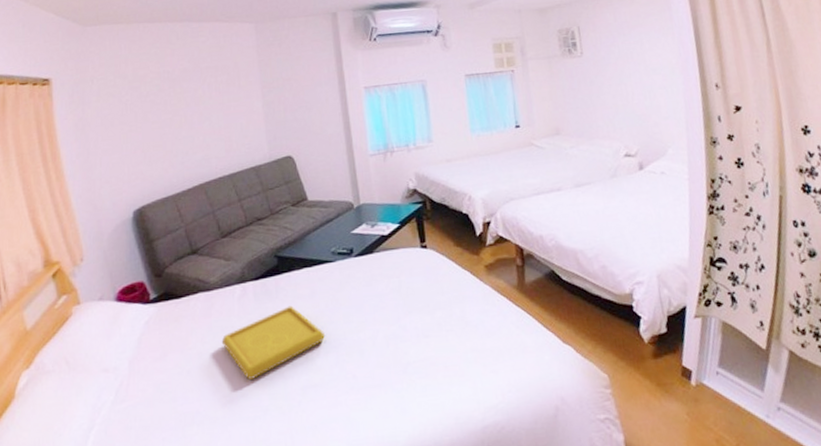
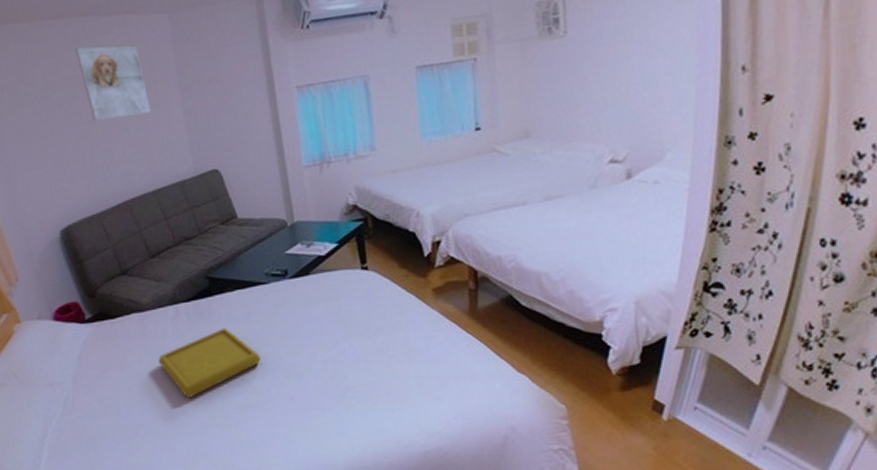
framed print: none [167,47,233,111] -> present [75,45,151,121]

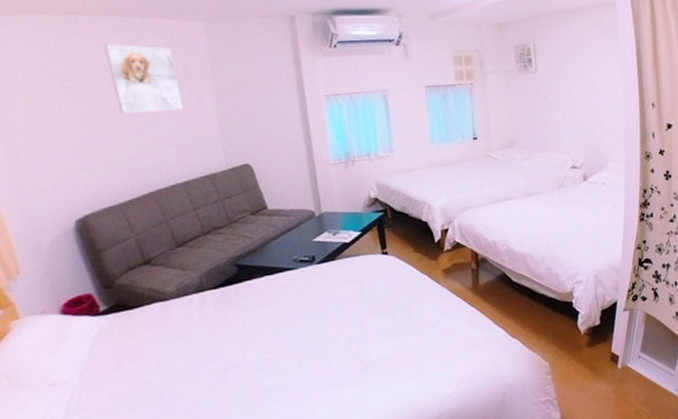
serving tray: present [158,327,261,399] -> none [180,312,288,386]

